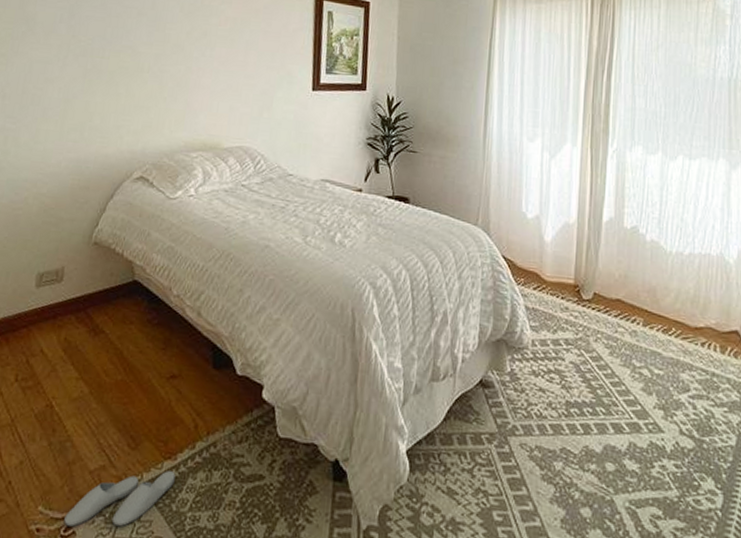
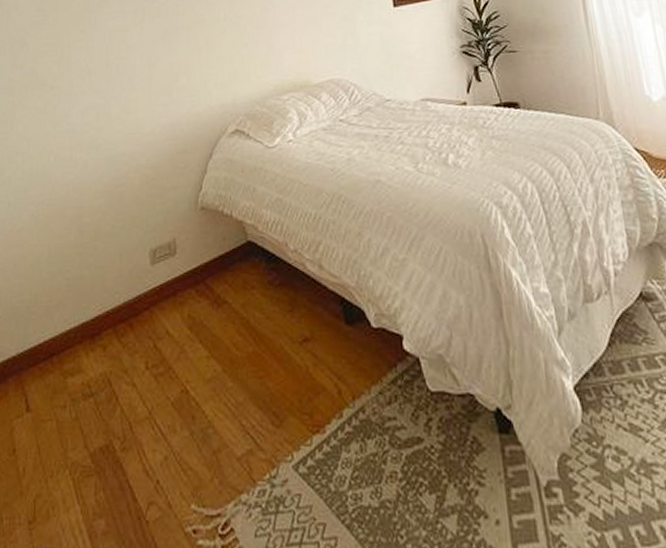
slippers: present [64,471,176,527] -> none [220,446,328,523]

